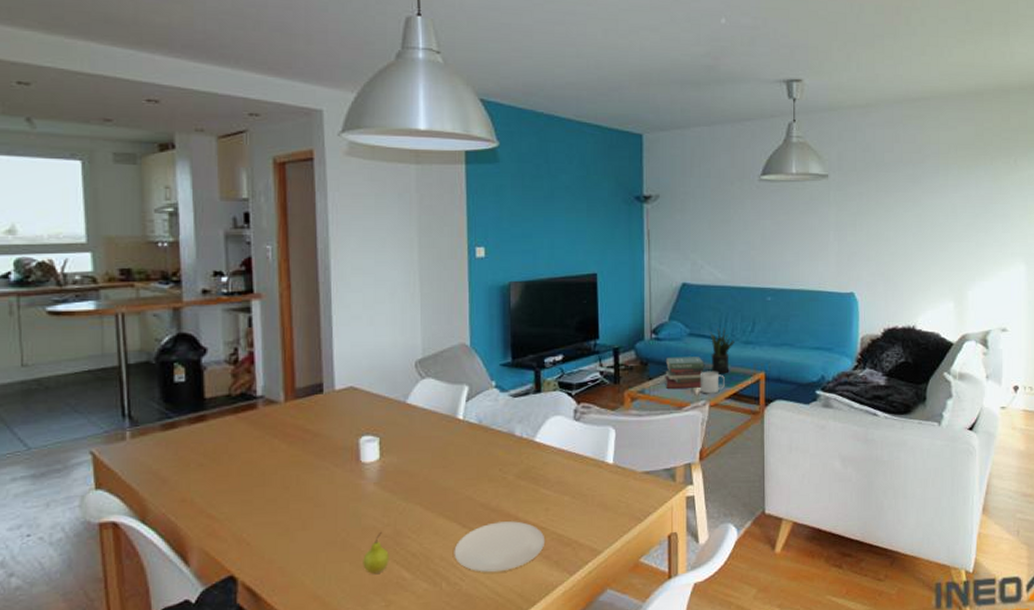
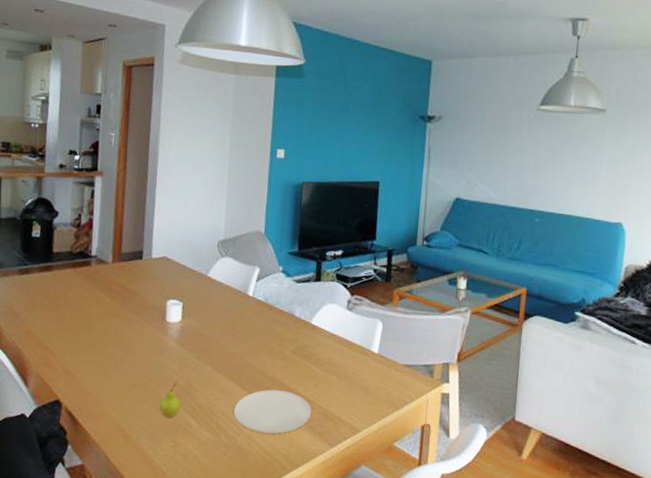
books: present [665,357,704,389] -> none [431,263,470,295]
mug: present [701,371,725,394] -> none [464,280,488,303]
potted plant: present [711,328,735,374] -> none [476,242,500,286]

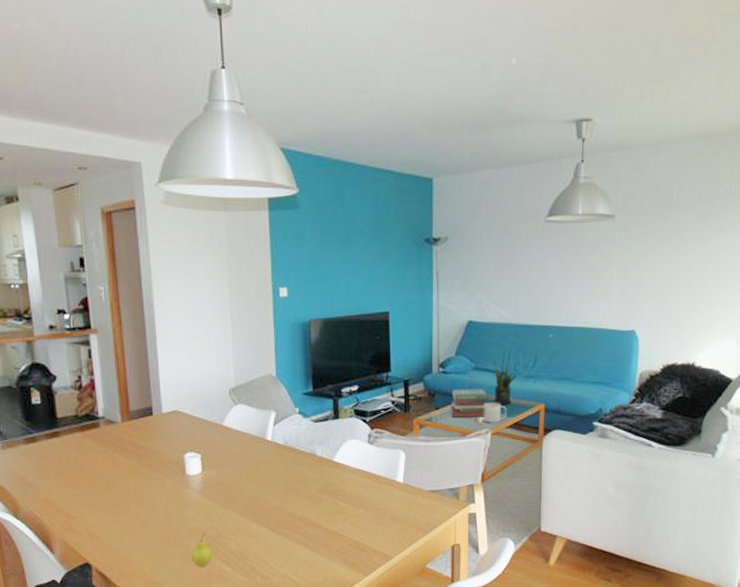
plate: present [233,389,312,434] -> none [266,528,344,571]
books: none [431,263,470,295] -> present [451,389,488,417]
mug: none [464,280,488,303] -> present [484,402,506,423]
potted plant: none [476,242,500,286] -> present [494,363,517,405]

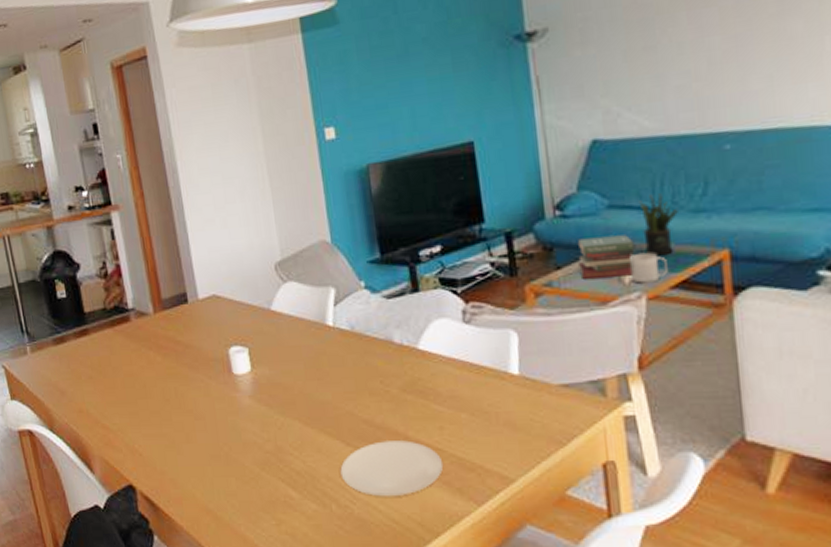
fruit: present [191,532,212,566] -> none [248,447,274,490]
plate: none [266,528,344,571] -> present [340,440,444,497]

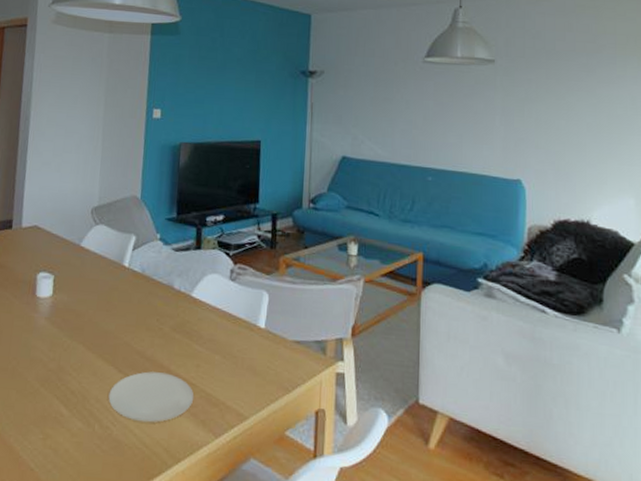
books: present [578,235,635,279] -> none [320,227,361,262]
mug: present [630,252,668,284] -> none [356,245,381,270]
potted plant: present [640,193,678,256] -> none [367,203,393,251]

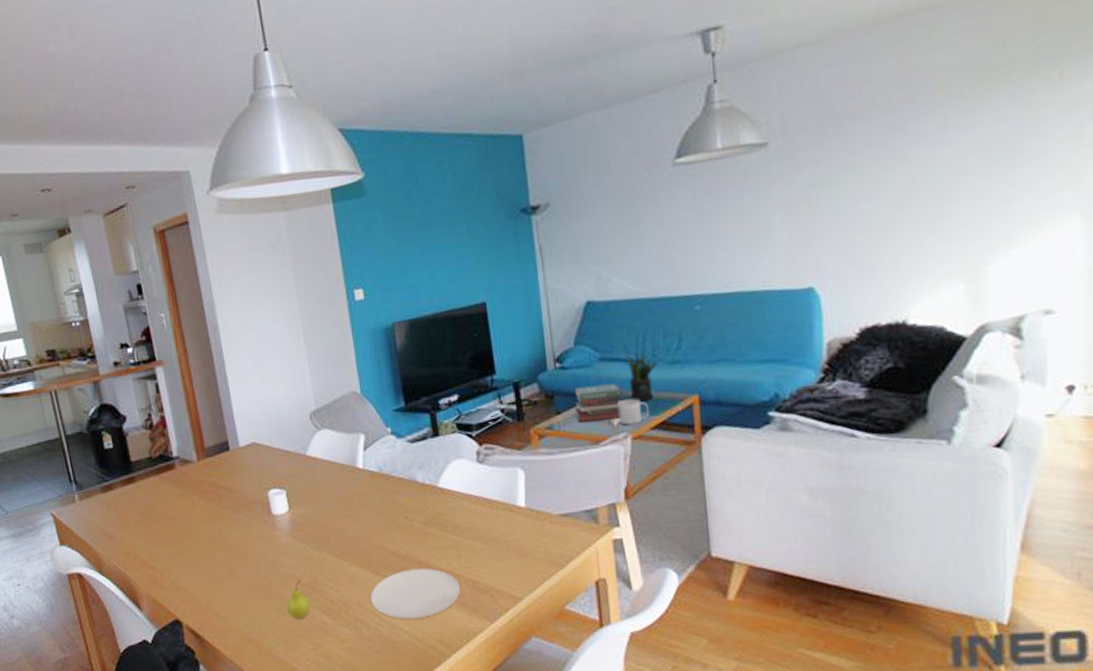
fruit: none [27,364,51,405] -> present [286,579,311,619]
books: none [320,227,361,262] -> present [575,384,622,422]
mug: none [356,245,381,270] -> present [618,398,649,425]
potted plant: none [367,203,393,251] -> present [626,347,657,402]

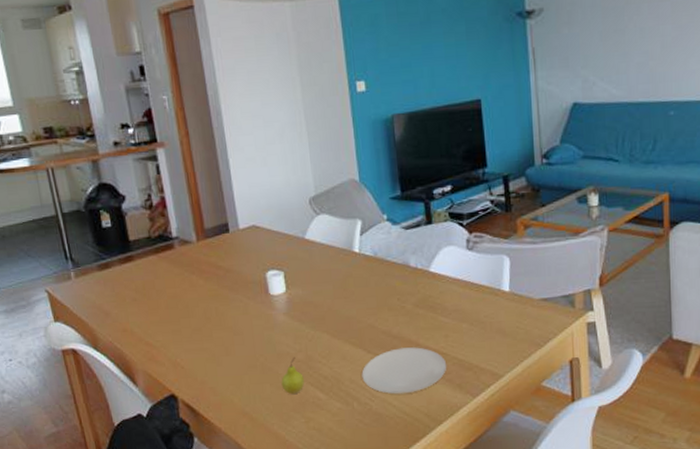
books: present [575,384,622,422] -> none [559,180,601,215]
mug: present [618,398,649,425] -> none [597,194,624,219]
potted plant: present [626,347,657,402] -> none [607,148,634,198]

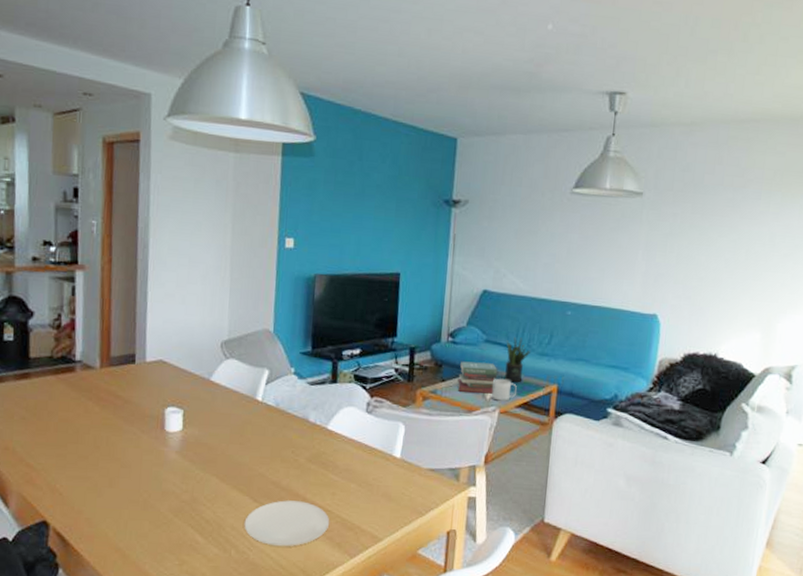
fruit: present [281,356,304,394] -> none [161,496,185,534]
books: none [559,180,601,215] -> present [457,361,498,394]
mug: none [597,194,624,219] -> present [492,378,517,401]
potted plant: none [607,148,634,198] -> present [504,337,530,383]

